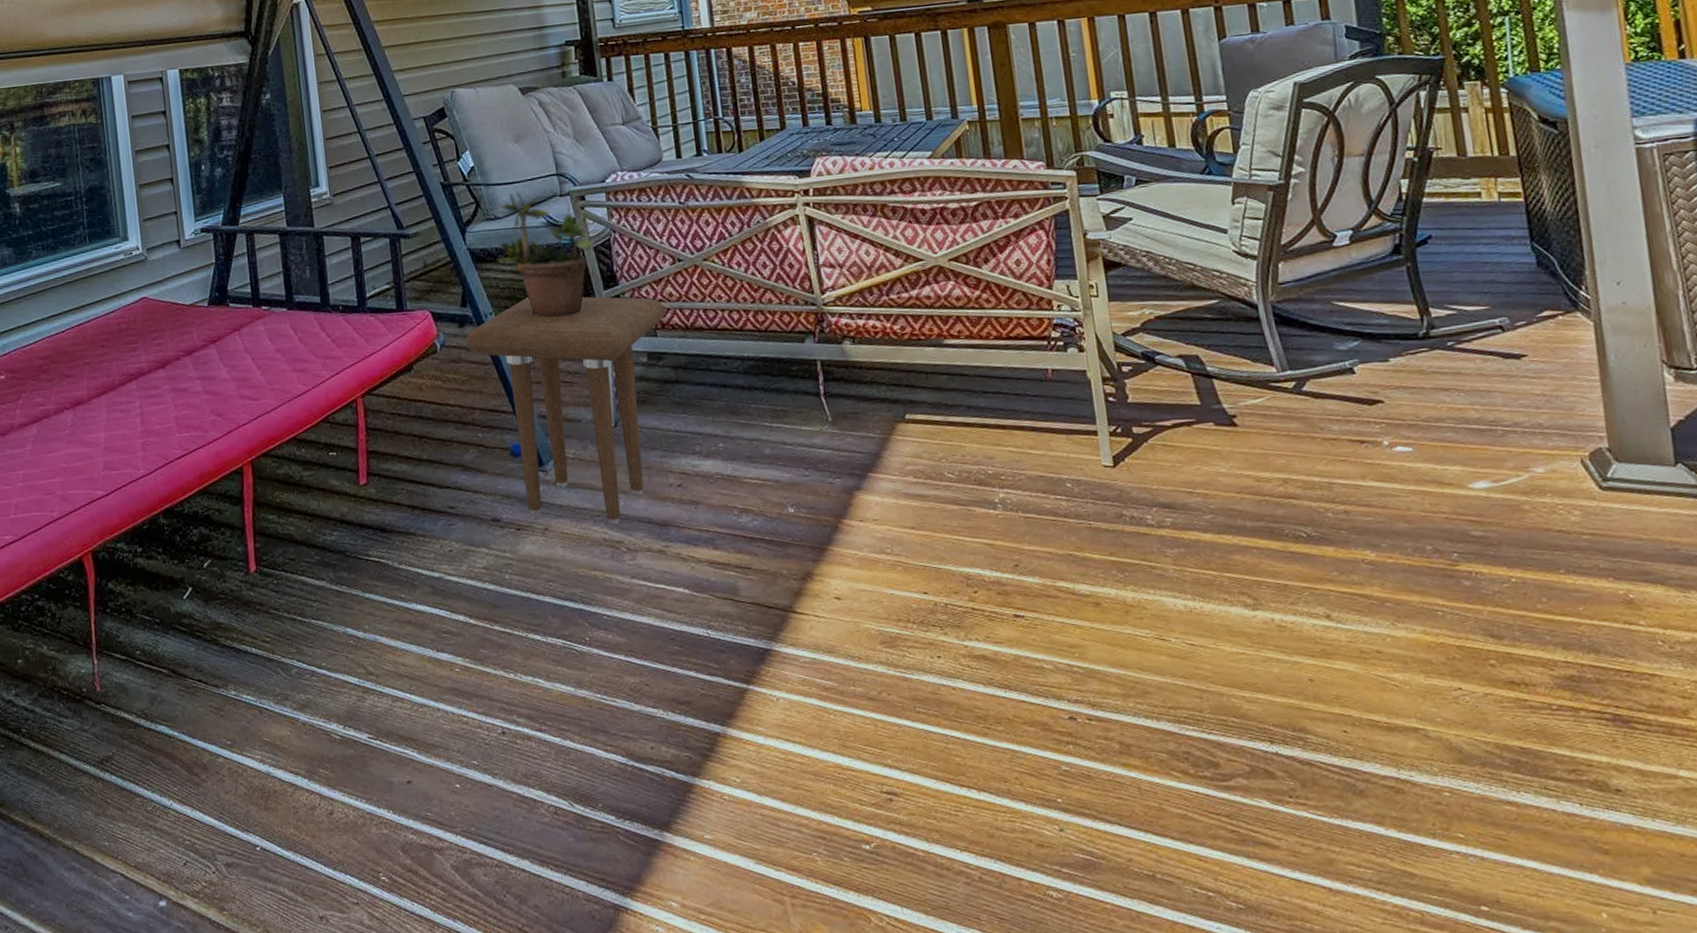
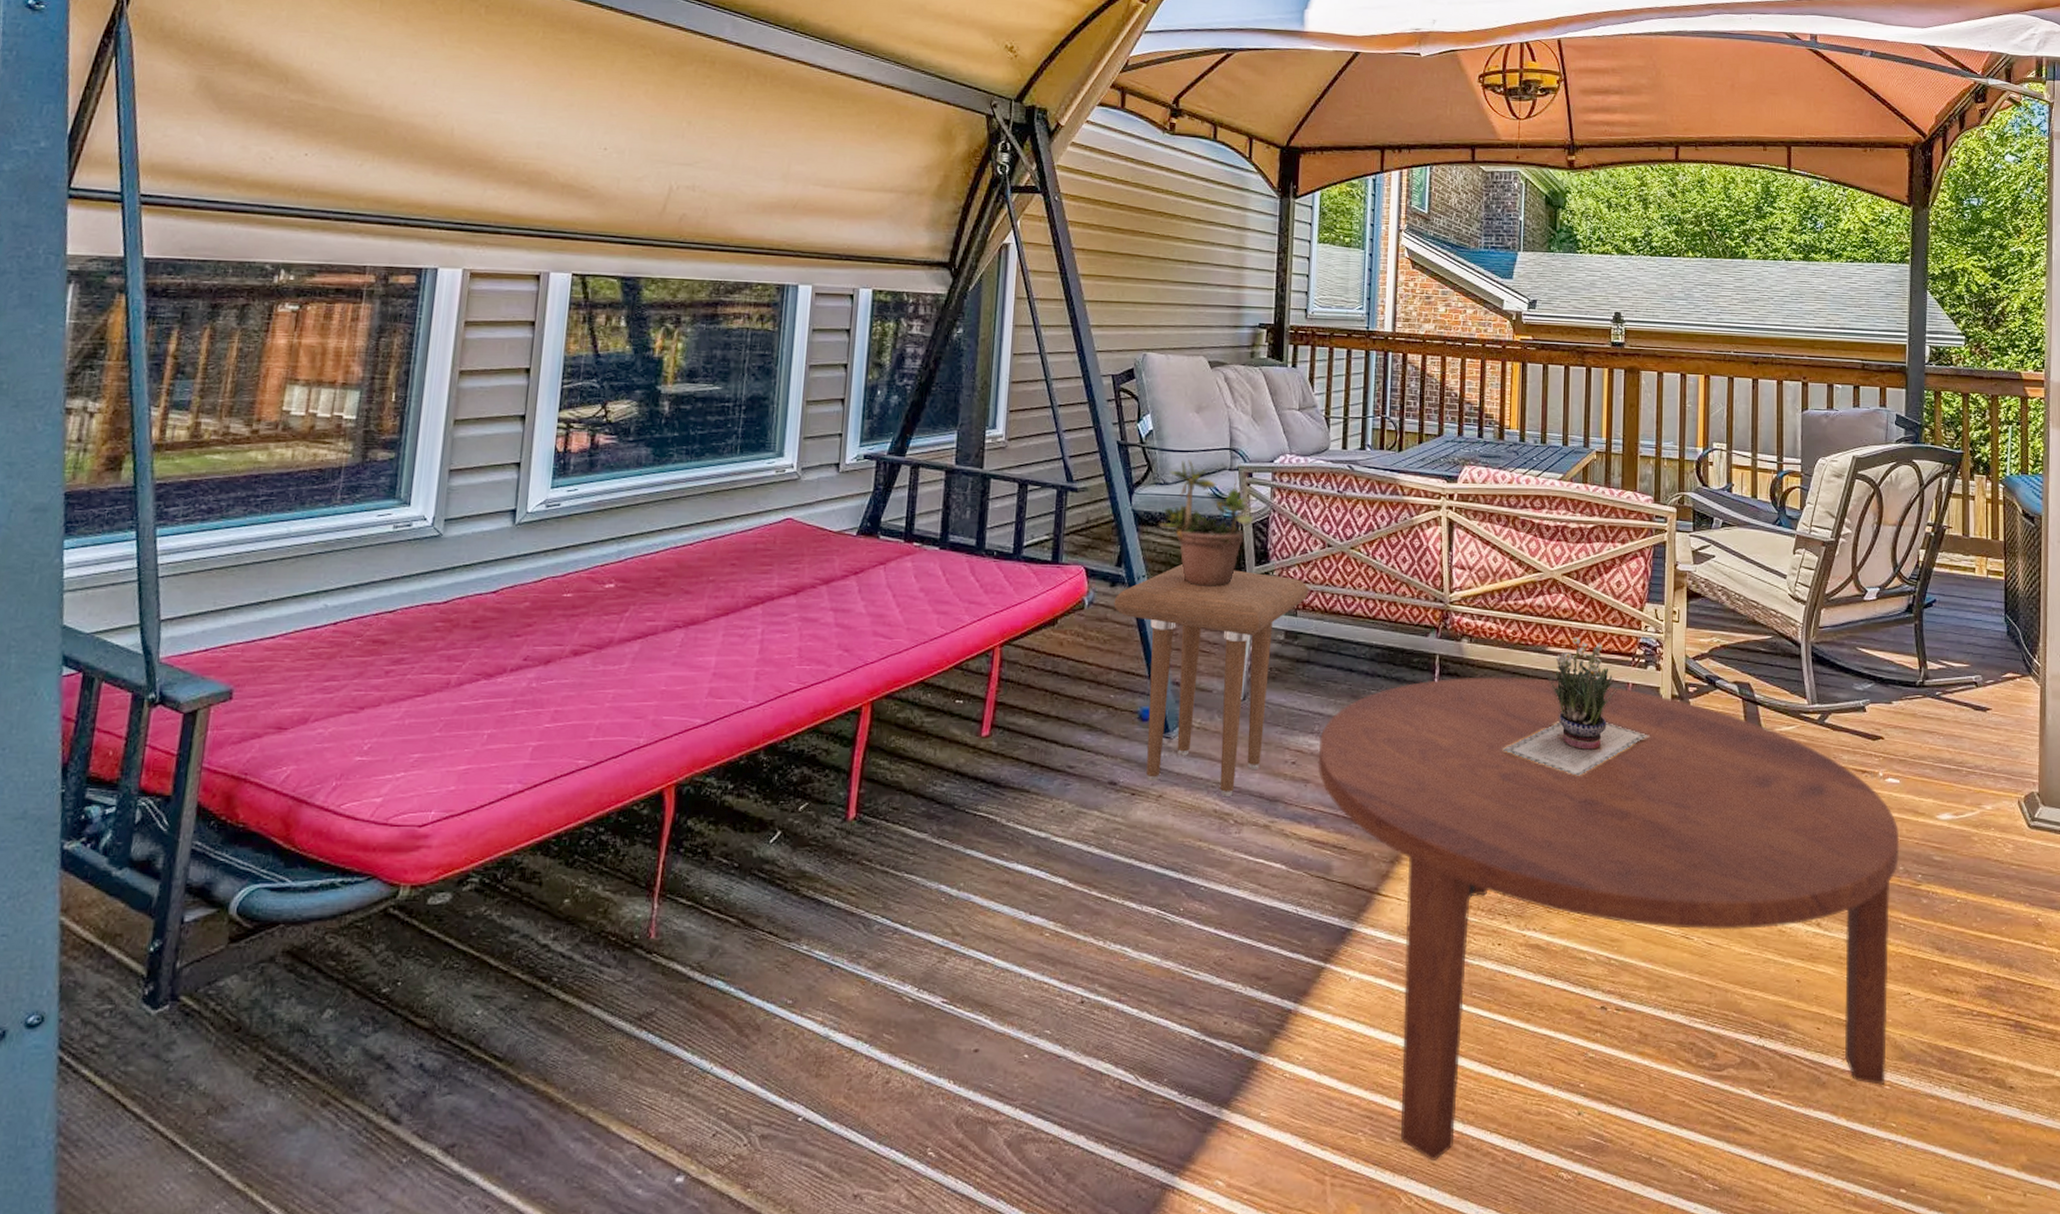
coffee table: none [703,373,1443,880] -> present [1318,677,1900,1161]
potted flower: none [909,325,1082,474] -> present [1502,637,1650,776]

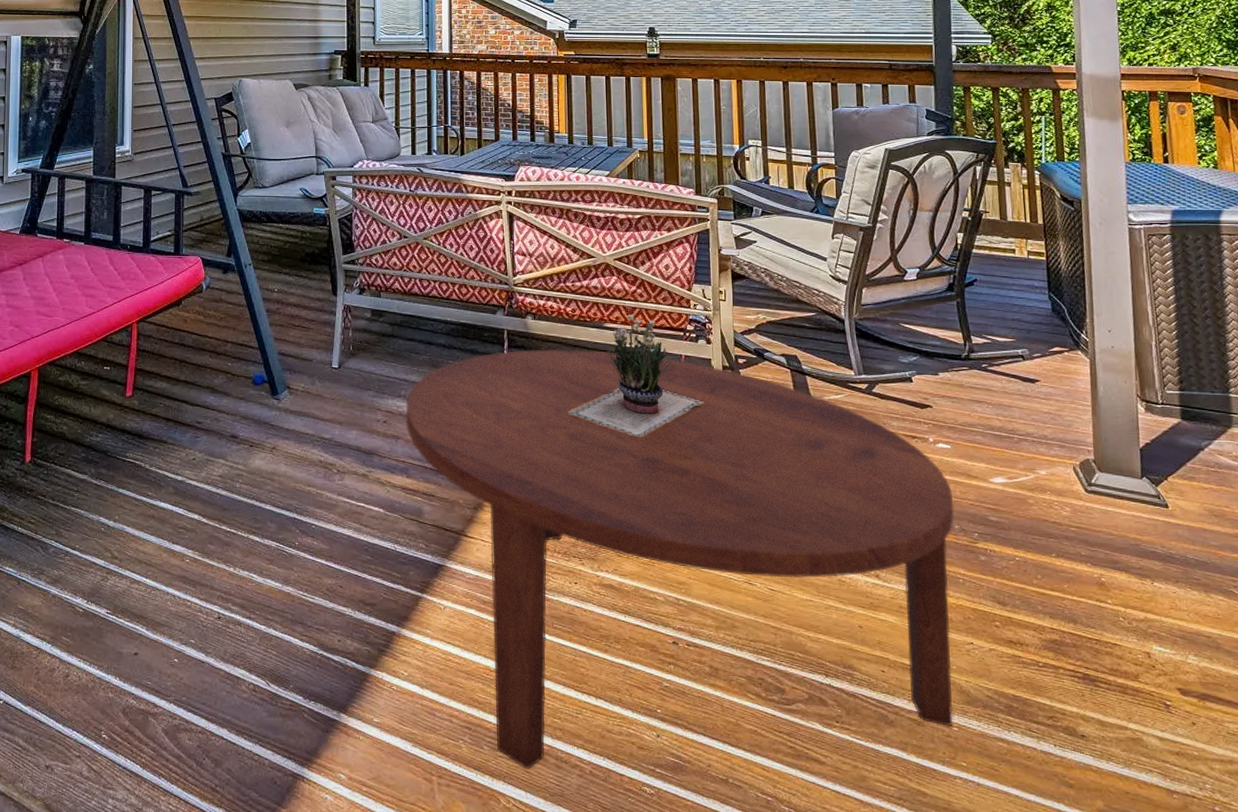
side table: present [1114,564,1308,798] -> none [227,254,389,450]
potted plant: present [1159,459,1254,588] -> none [260,166,340,273]

